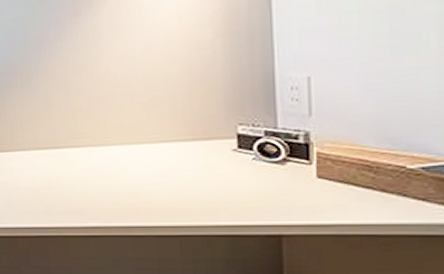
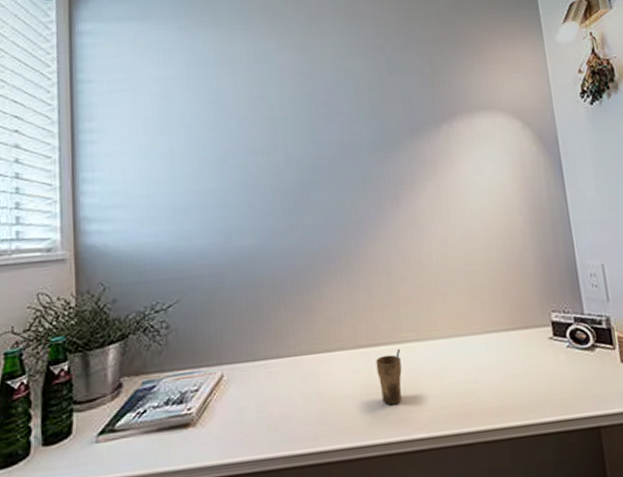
cup: none [54,152,78,198] -> present [376,349,402,406]

